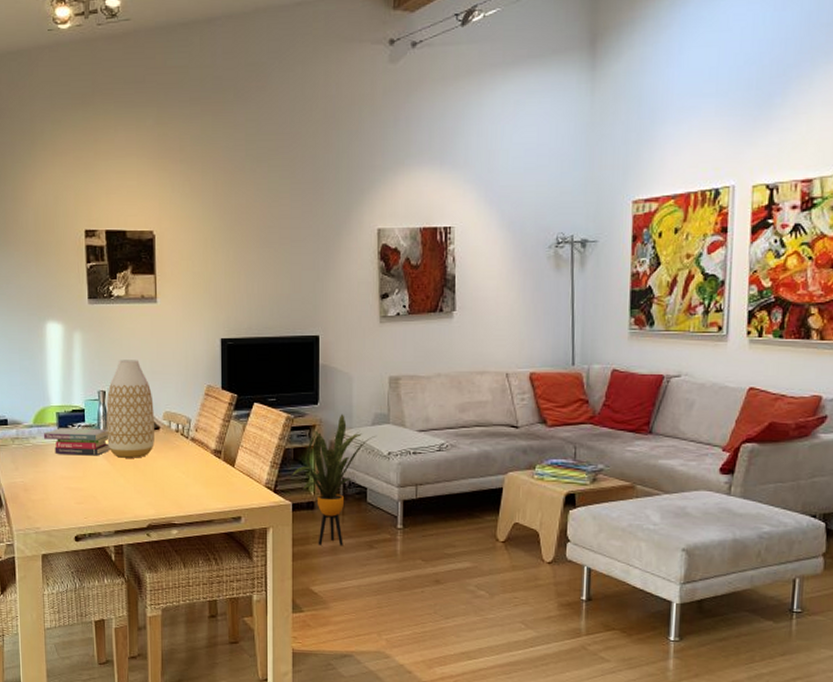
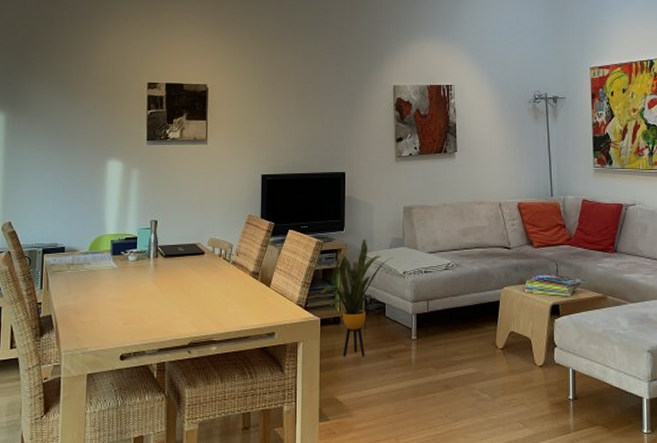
books: present [43,428,111,456] -> none [97,254,159,279]
vase: present [106,360,155,458] -> none [156,193,200,281]

